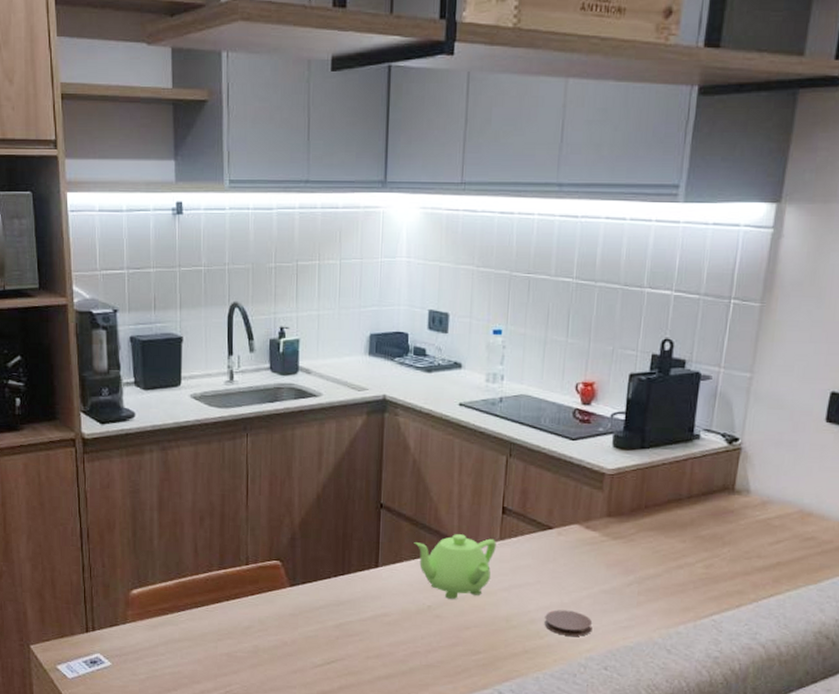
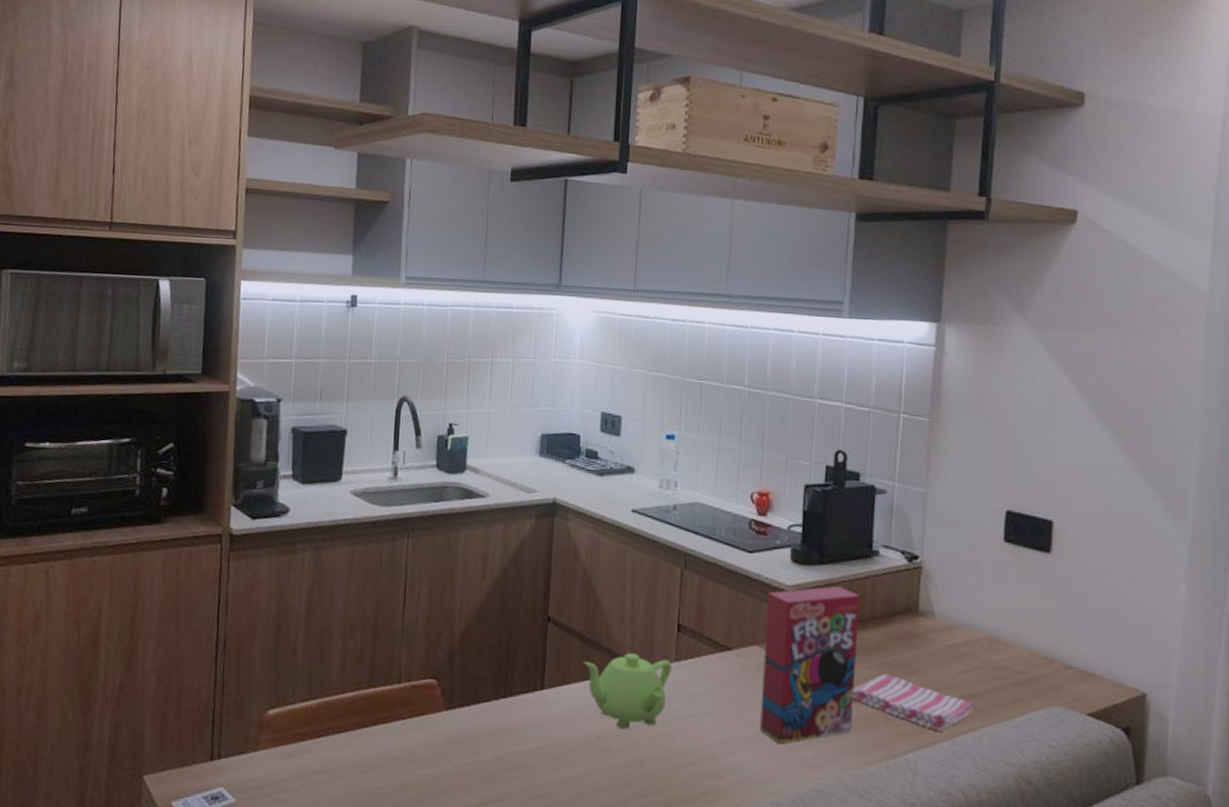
coaster: present [544,610,593,636] -> none [725,744,778,776]
cereal box: none [577,468,679,609] -> present [760,585,861,744]
dish towel: none [666,546,783,595] -> present [852,673,976,731]

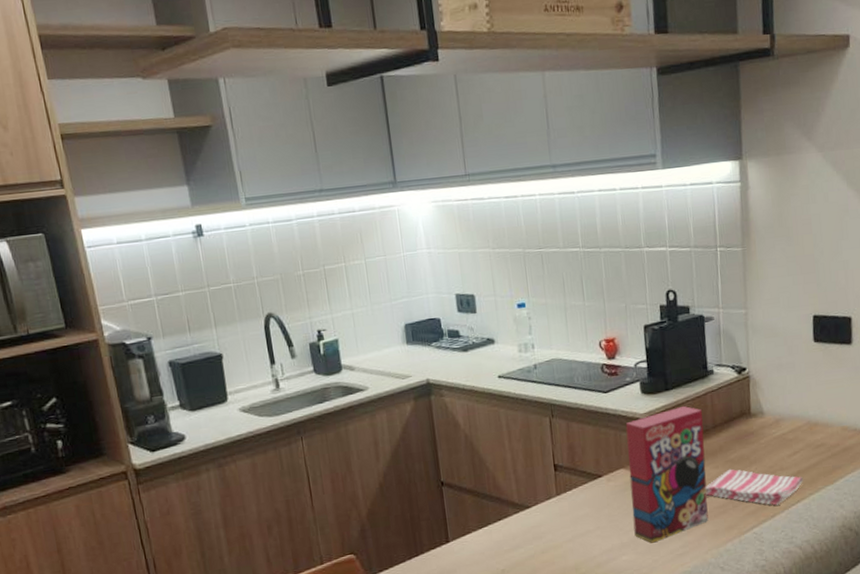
teapot: present [583,653,672,729] -> none [478,495,555,560]

